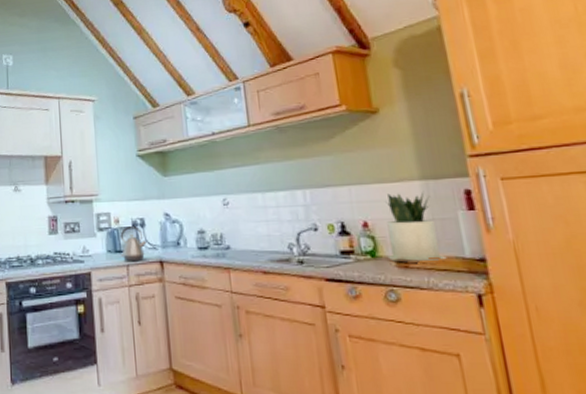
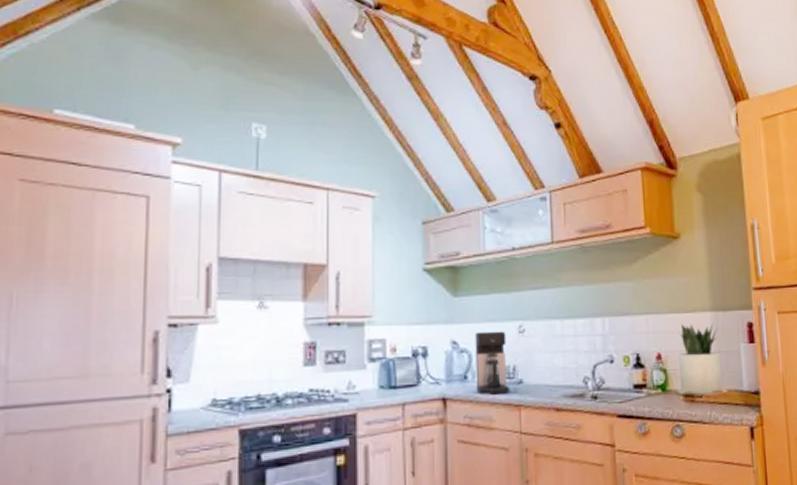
kettle: present [120,226,147,262] -> none [395,356,428,400]
coffee maker: none [184,204,218,259] -> present [475,331,509,395]

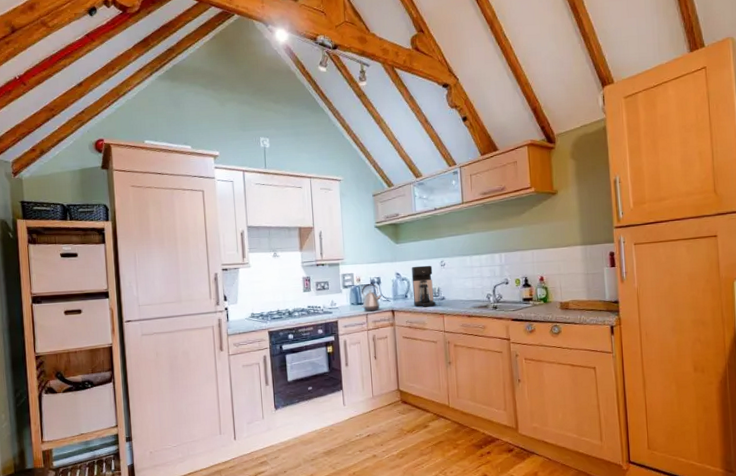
kettle: none [395,356,428,400] -> present [361,284,382,312]
planter: present [676,323,728,398] -> none [555,254,594,307]

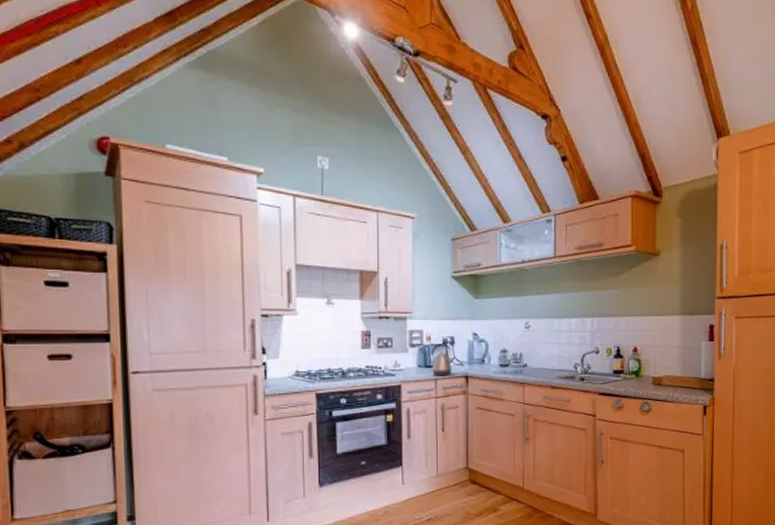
coffee maker: present [411,265,436,308] -> none [491,326,516,375]

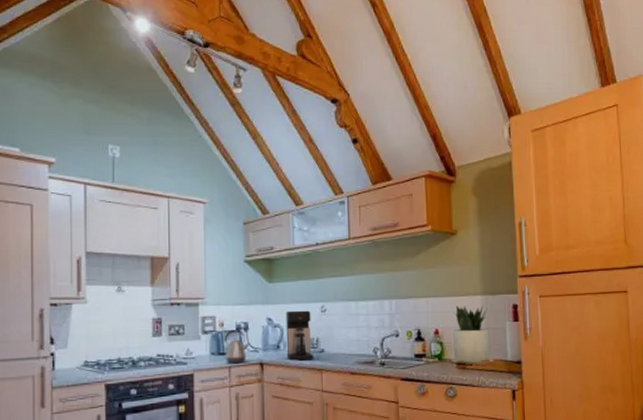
coffee maker: none [491,326,516,375] -> present [286,310,313,361]
planter: none [647,325,688,382] -> present [451,305,494,366]

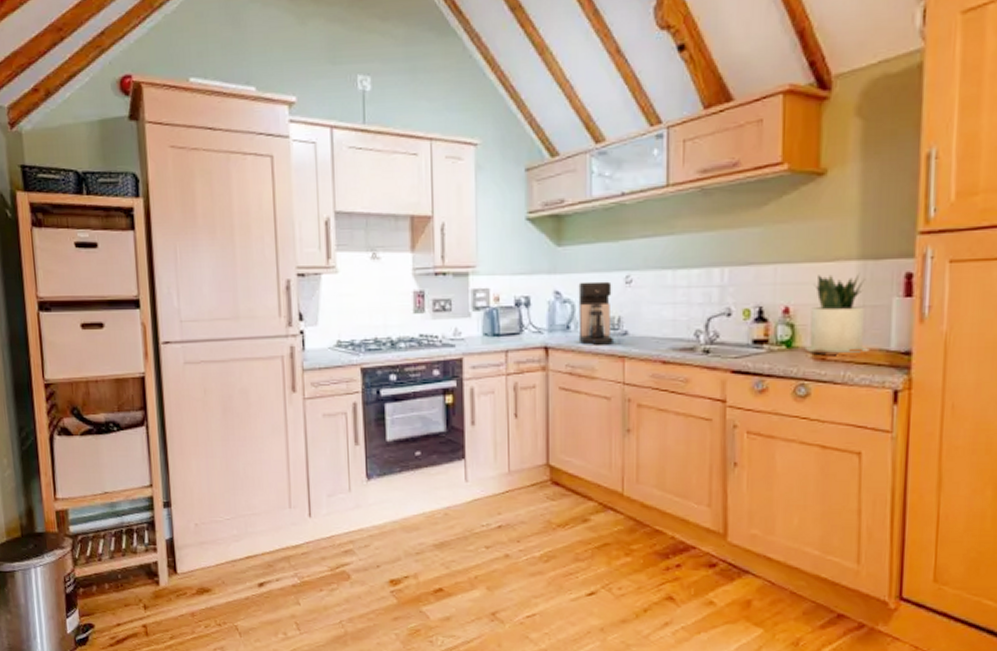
kettle: present [223,330,249,364] -> none [498,306,531,347]

